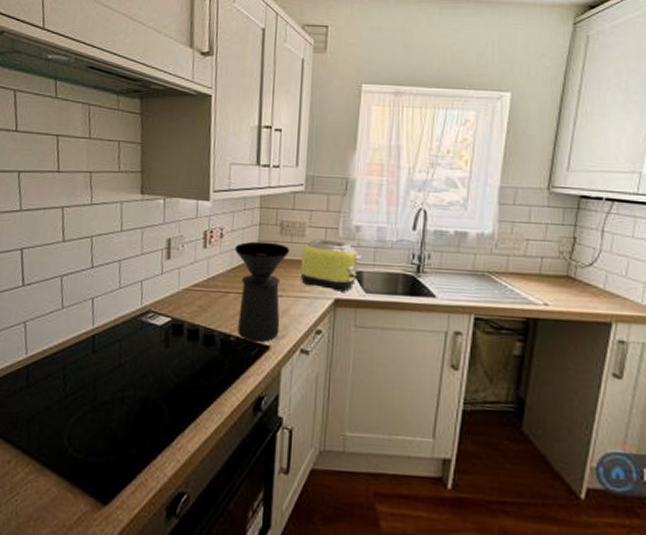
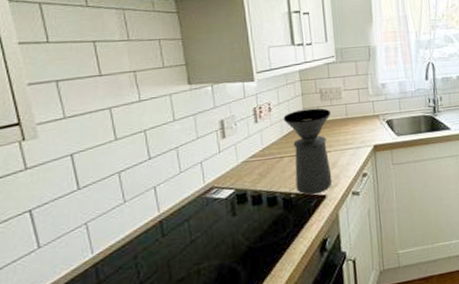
toaster: present [300,239,363,292] -> none [341,97,391,139]

